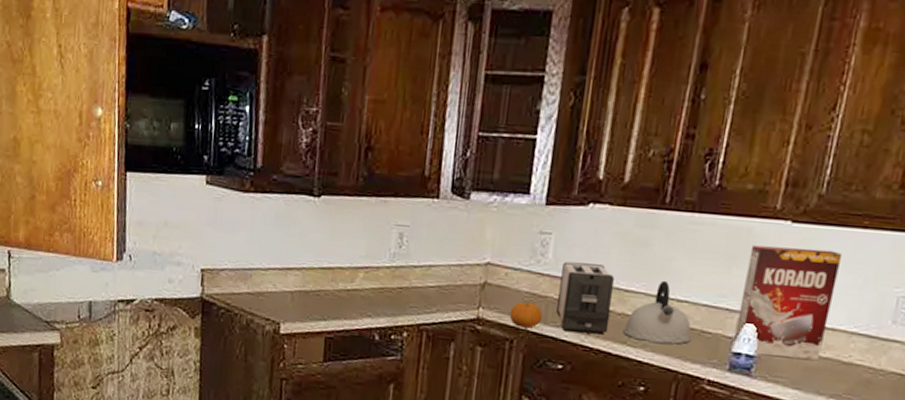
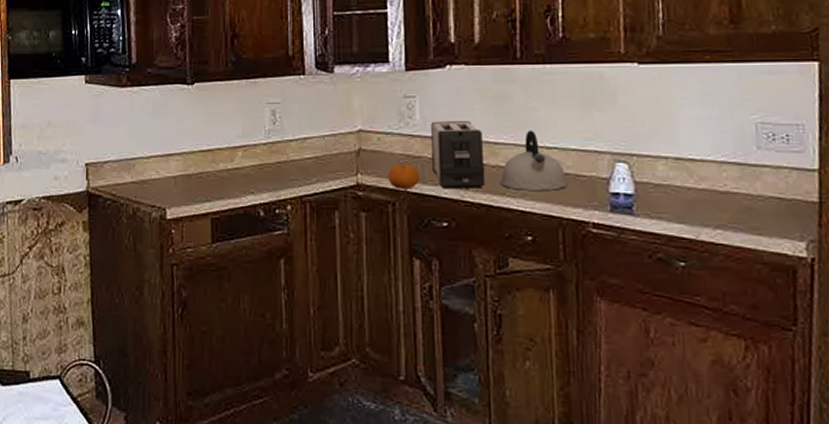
cereal box: present [734,245,843,360] -> none [605,86,696,193]

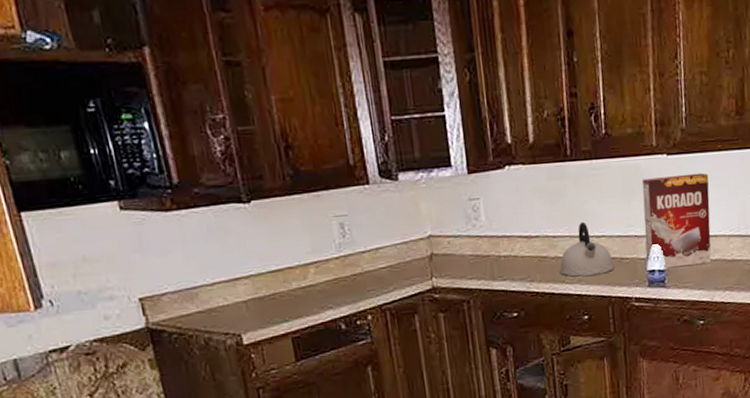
fruit: present [387,164,421,189] -> none [460,263,491,288]
toaster: present [431,121,486,188] -> none [496,218,548,282]
cereal box: none [605,86,696,193] -> present [642,173,712,269]

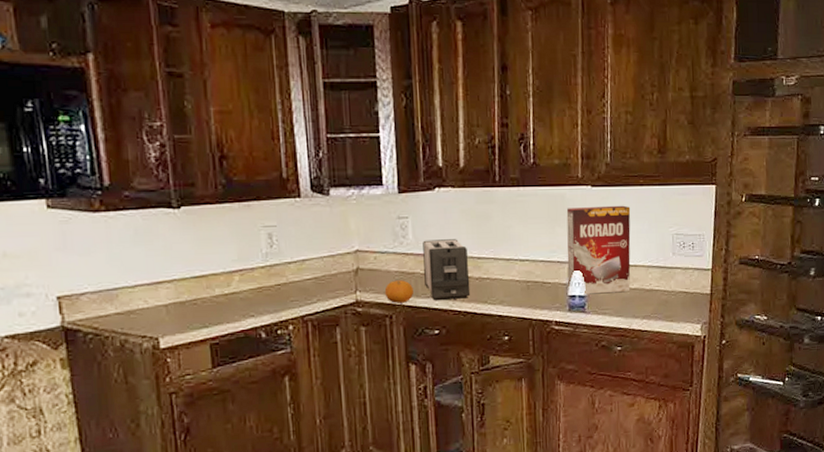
fruit: none [460,263,491,288] -> present [384,280,414,303]
toaster: none [496,218,548,282] -> present [423,239,471,300]
kettle: present [559,221,614,277] -> none [482,245,536,298]

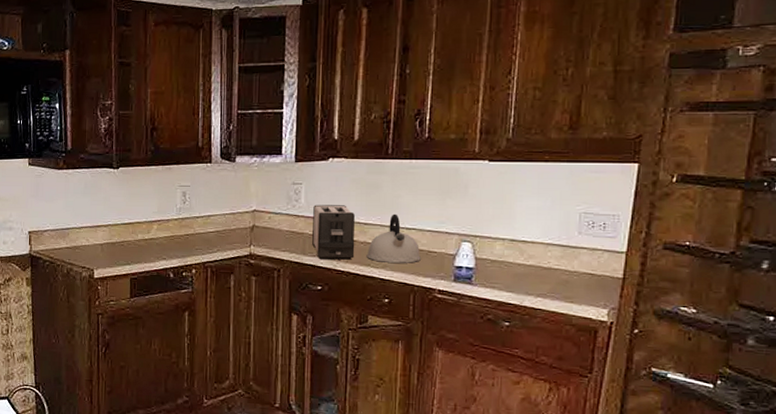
fruit: present [384,280,414,303] -> none [275,238,302,259]
kettle: none [482,245,536,298] -> present [366,213,421,263]
cereal box: present [566,205,631,295] -> none [455,180,532,268]

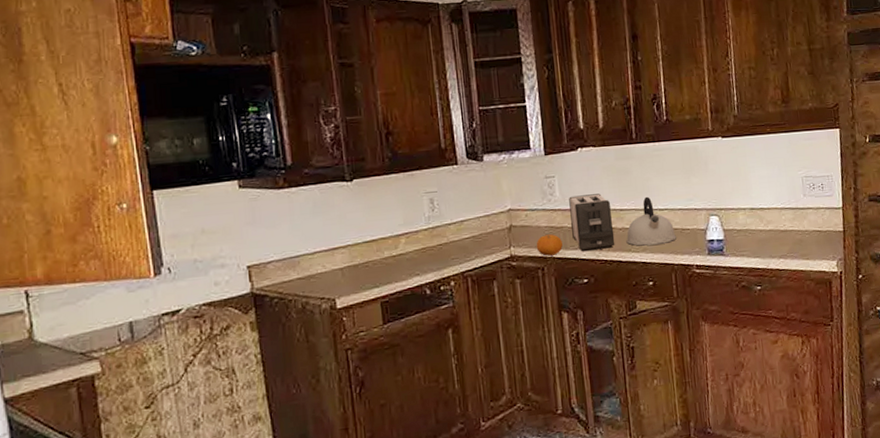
fruit: none [275,238,302,259] -> present [536,234,563,256]

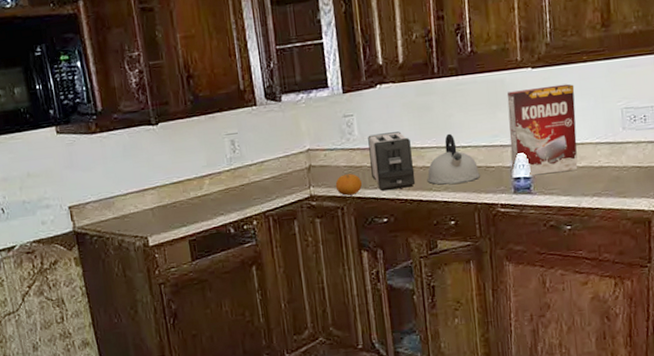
cereal box: none [700,153,766,239] -> present [507,83,578,176]

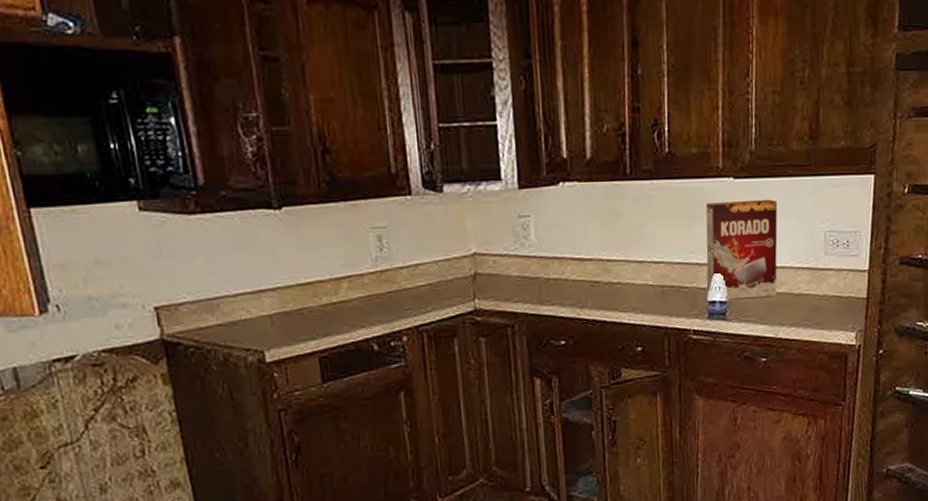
fruit: present [335,174,363,196] -> none [505,286,538,312]
toaster: present [368,131,416,190] -> none [546,239,600,308]
kettle: present [427,133,480,185] -> none [612,246,672,305]

